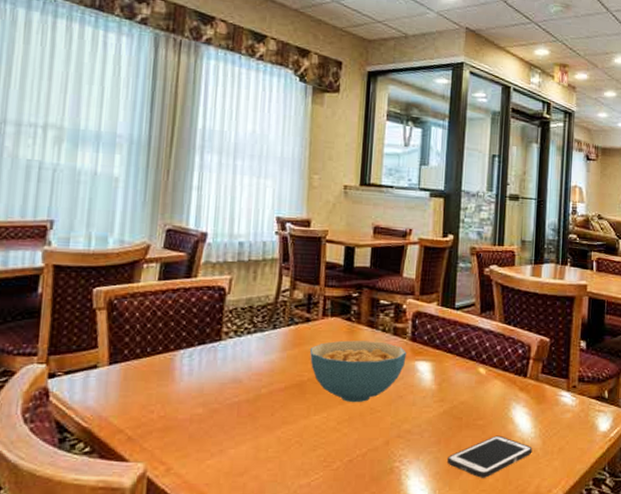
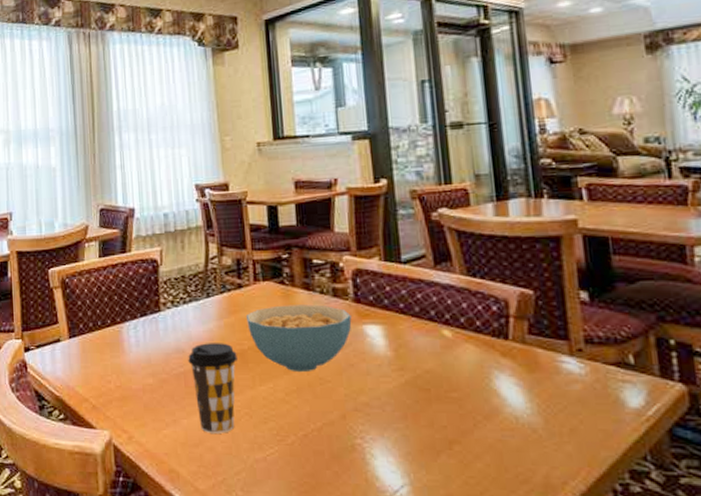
coffee cup: none [244,373,296,462] -> present [188,343,237,433]
cell phone: present [447,435,532,478] -> none [419,411,532,462]

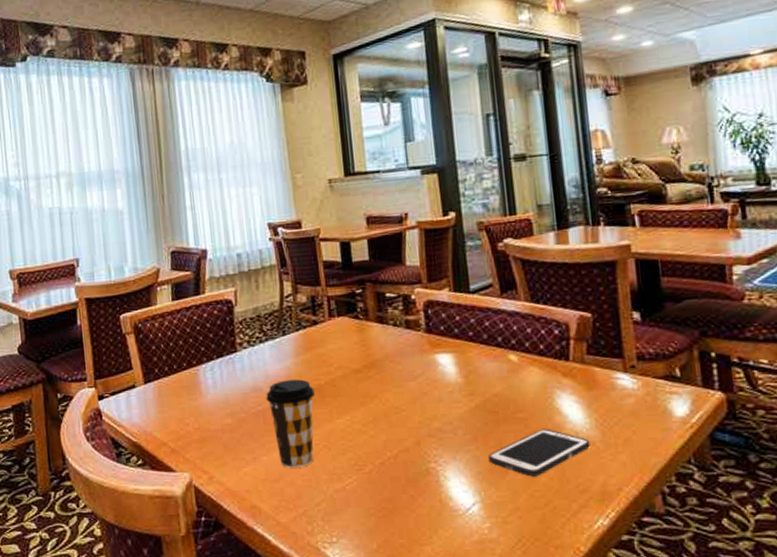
cereal bowl: present [245,304,352,373] -> none [321,337,424,404]
cell phone: none [419,411,532,462] -> present [488,428,590,477]

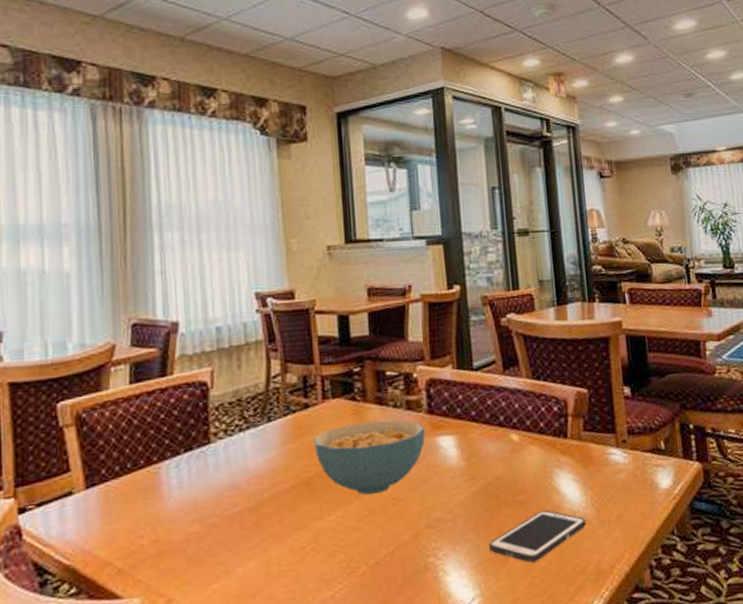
coffee cup: present [266,379,315,468] -> none [244,472,303,579]
cereal bowl: none [321,337,424,404] -> present [312,420,425,495]

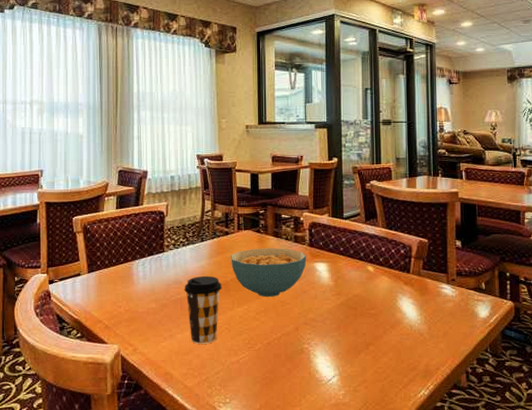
coffee cup: none [244,472,303,579] -> present [184,276,222,344]
cell phone: present [489,509,586,563] -> none [347,322,420,357]

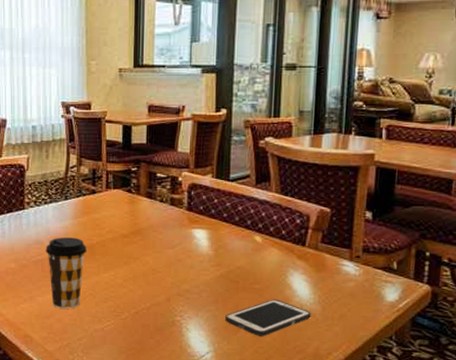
cereal bowl: present [230,248,307,298] -> none [96,209,184,264]
cell phone: none [347,322,420,357] -> present [225,299,311,337]

